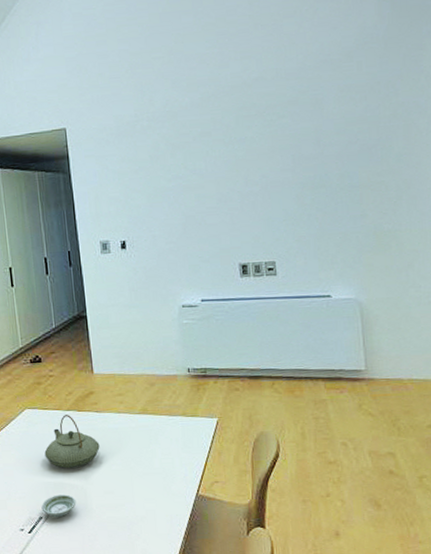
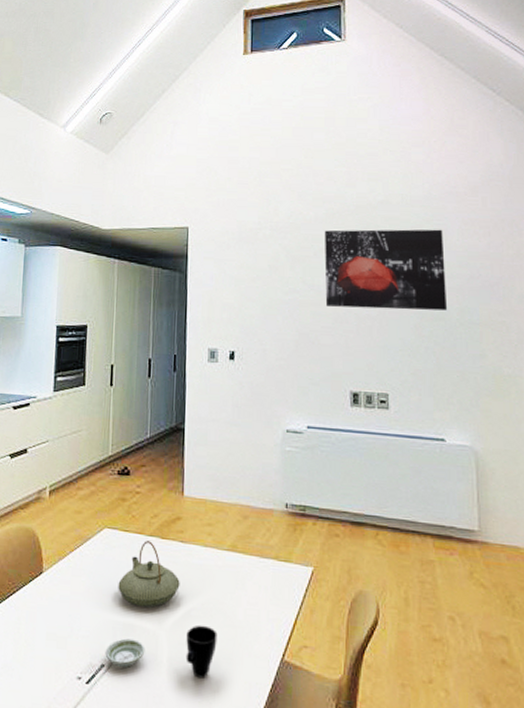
cup: none [111,476,139,517] -> present [185,624,218,679]
wall art: none [202,99,328,188] -> present [324,229,448,311]

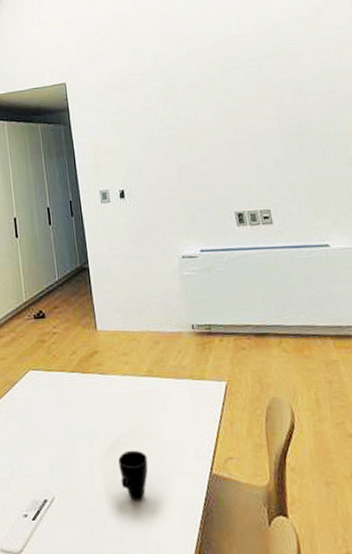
saucer: present [105,638,145,668] -> none [46,472,83,501]
teapot: present [118,541,180,608] -> none [49,377,106,440]
wall art: present [324,229,448,311] -> none [189,52,312,137]

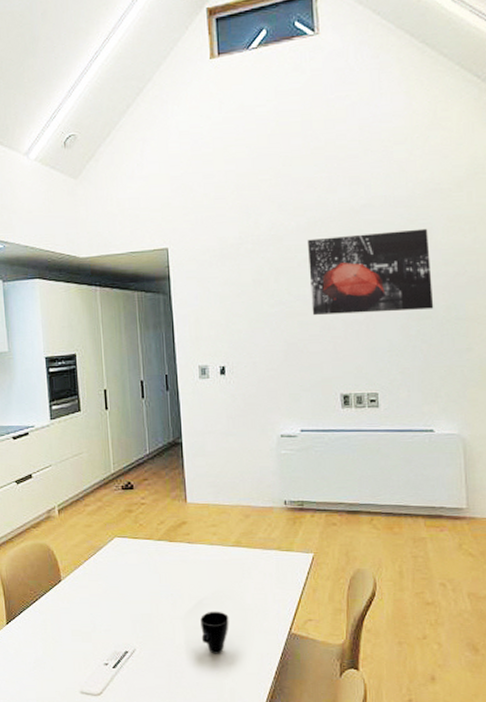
wall art: none [189,52,312,137] -> present [308,228,434,315]

